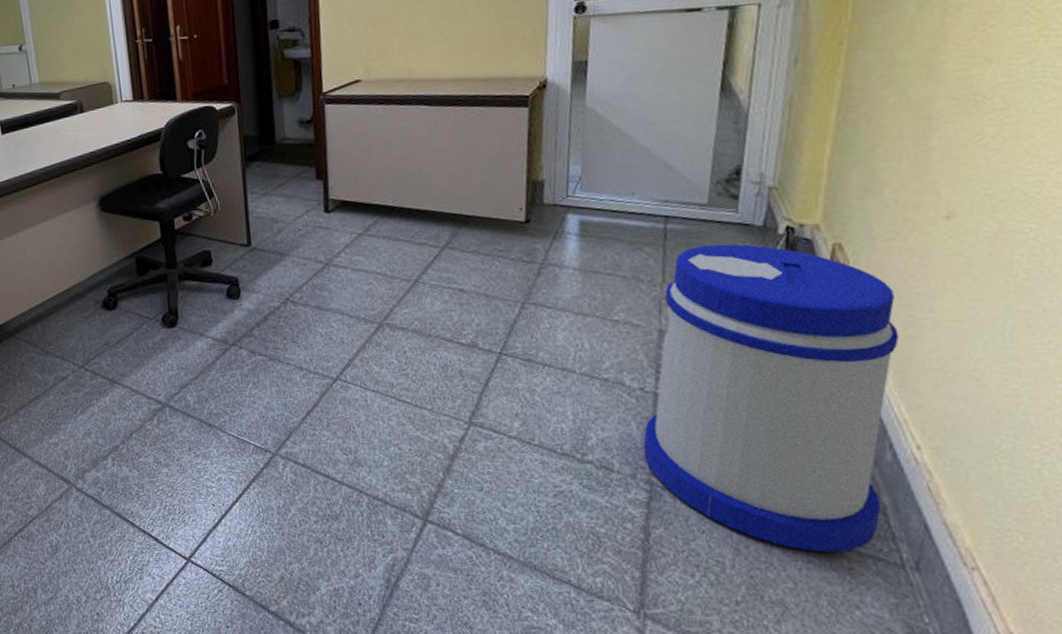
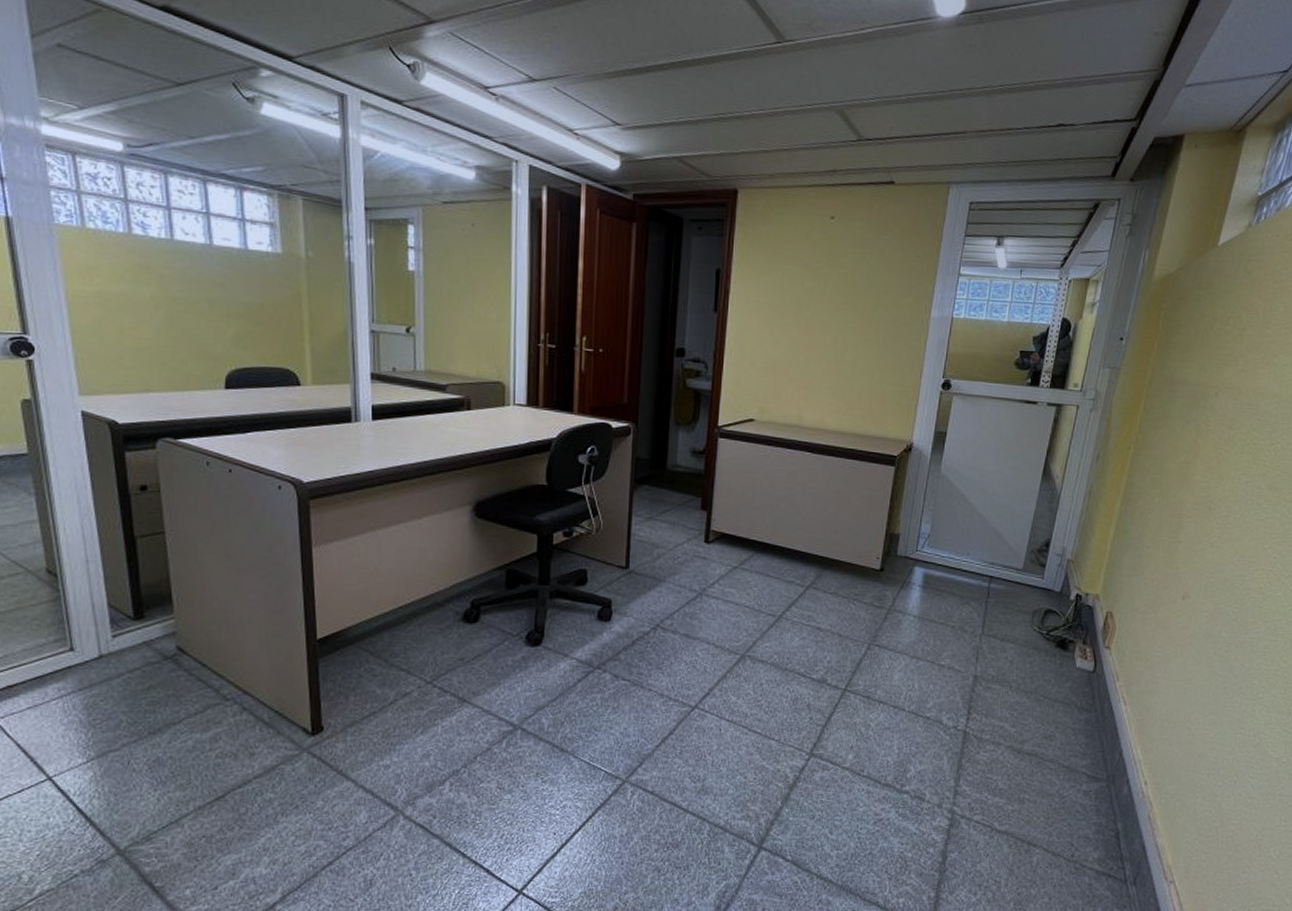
trash can: present [643,243,899,552] -> none [950,604,1143,871]

